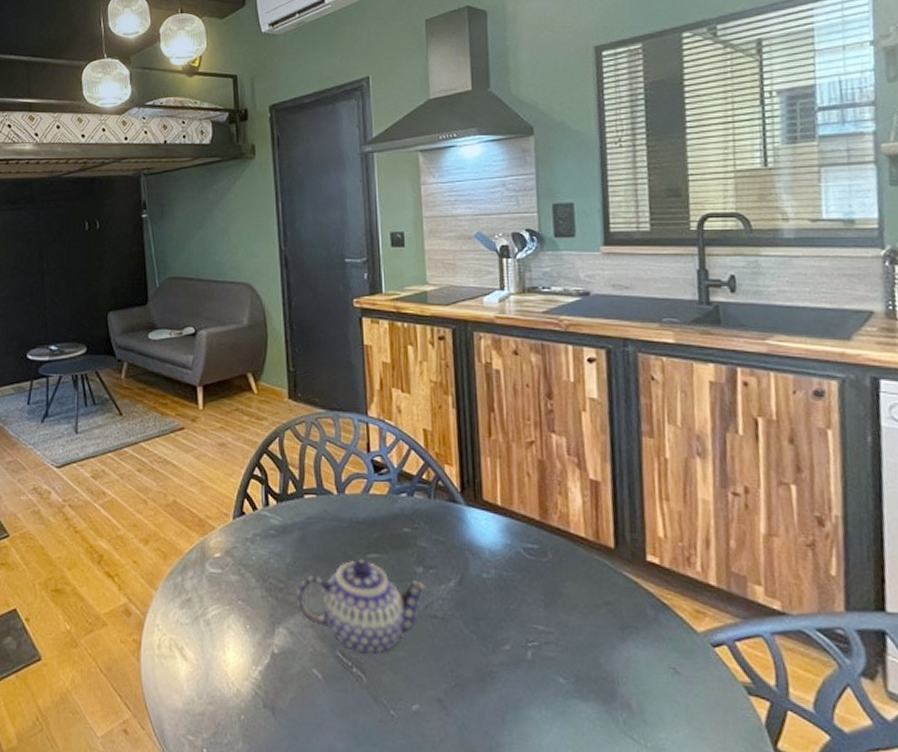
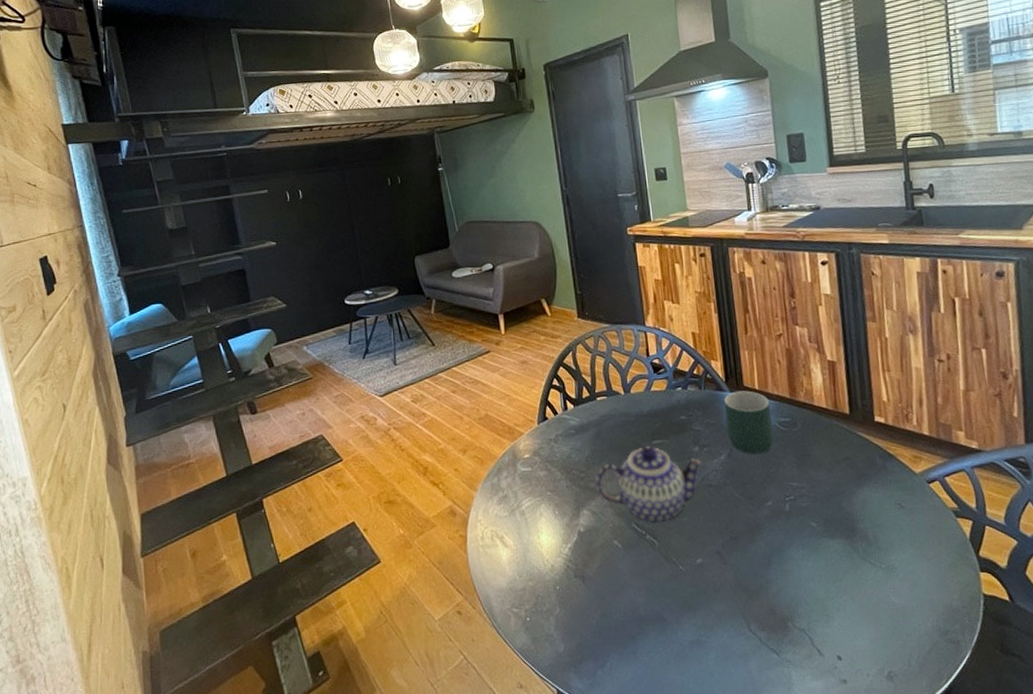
mug: none [458,505,517,586] -> present [724,390,774,455]

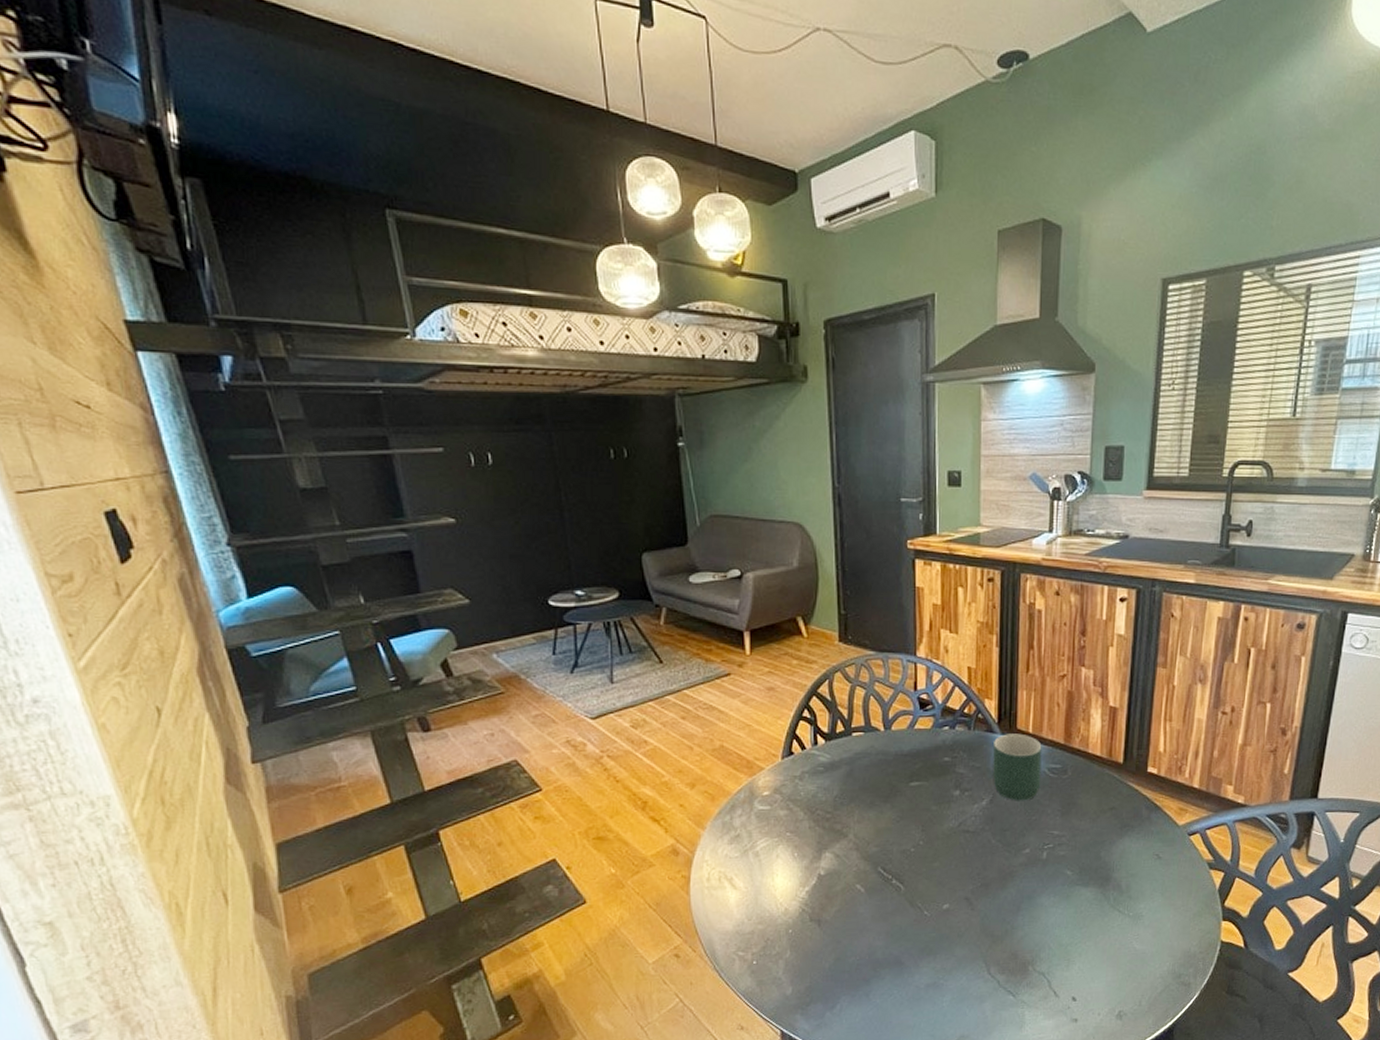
teapot: present [596,445,701,523] -> none [843,787,960,867]

